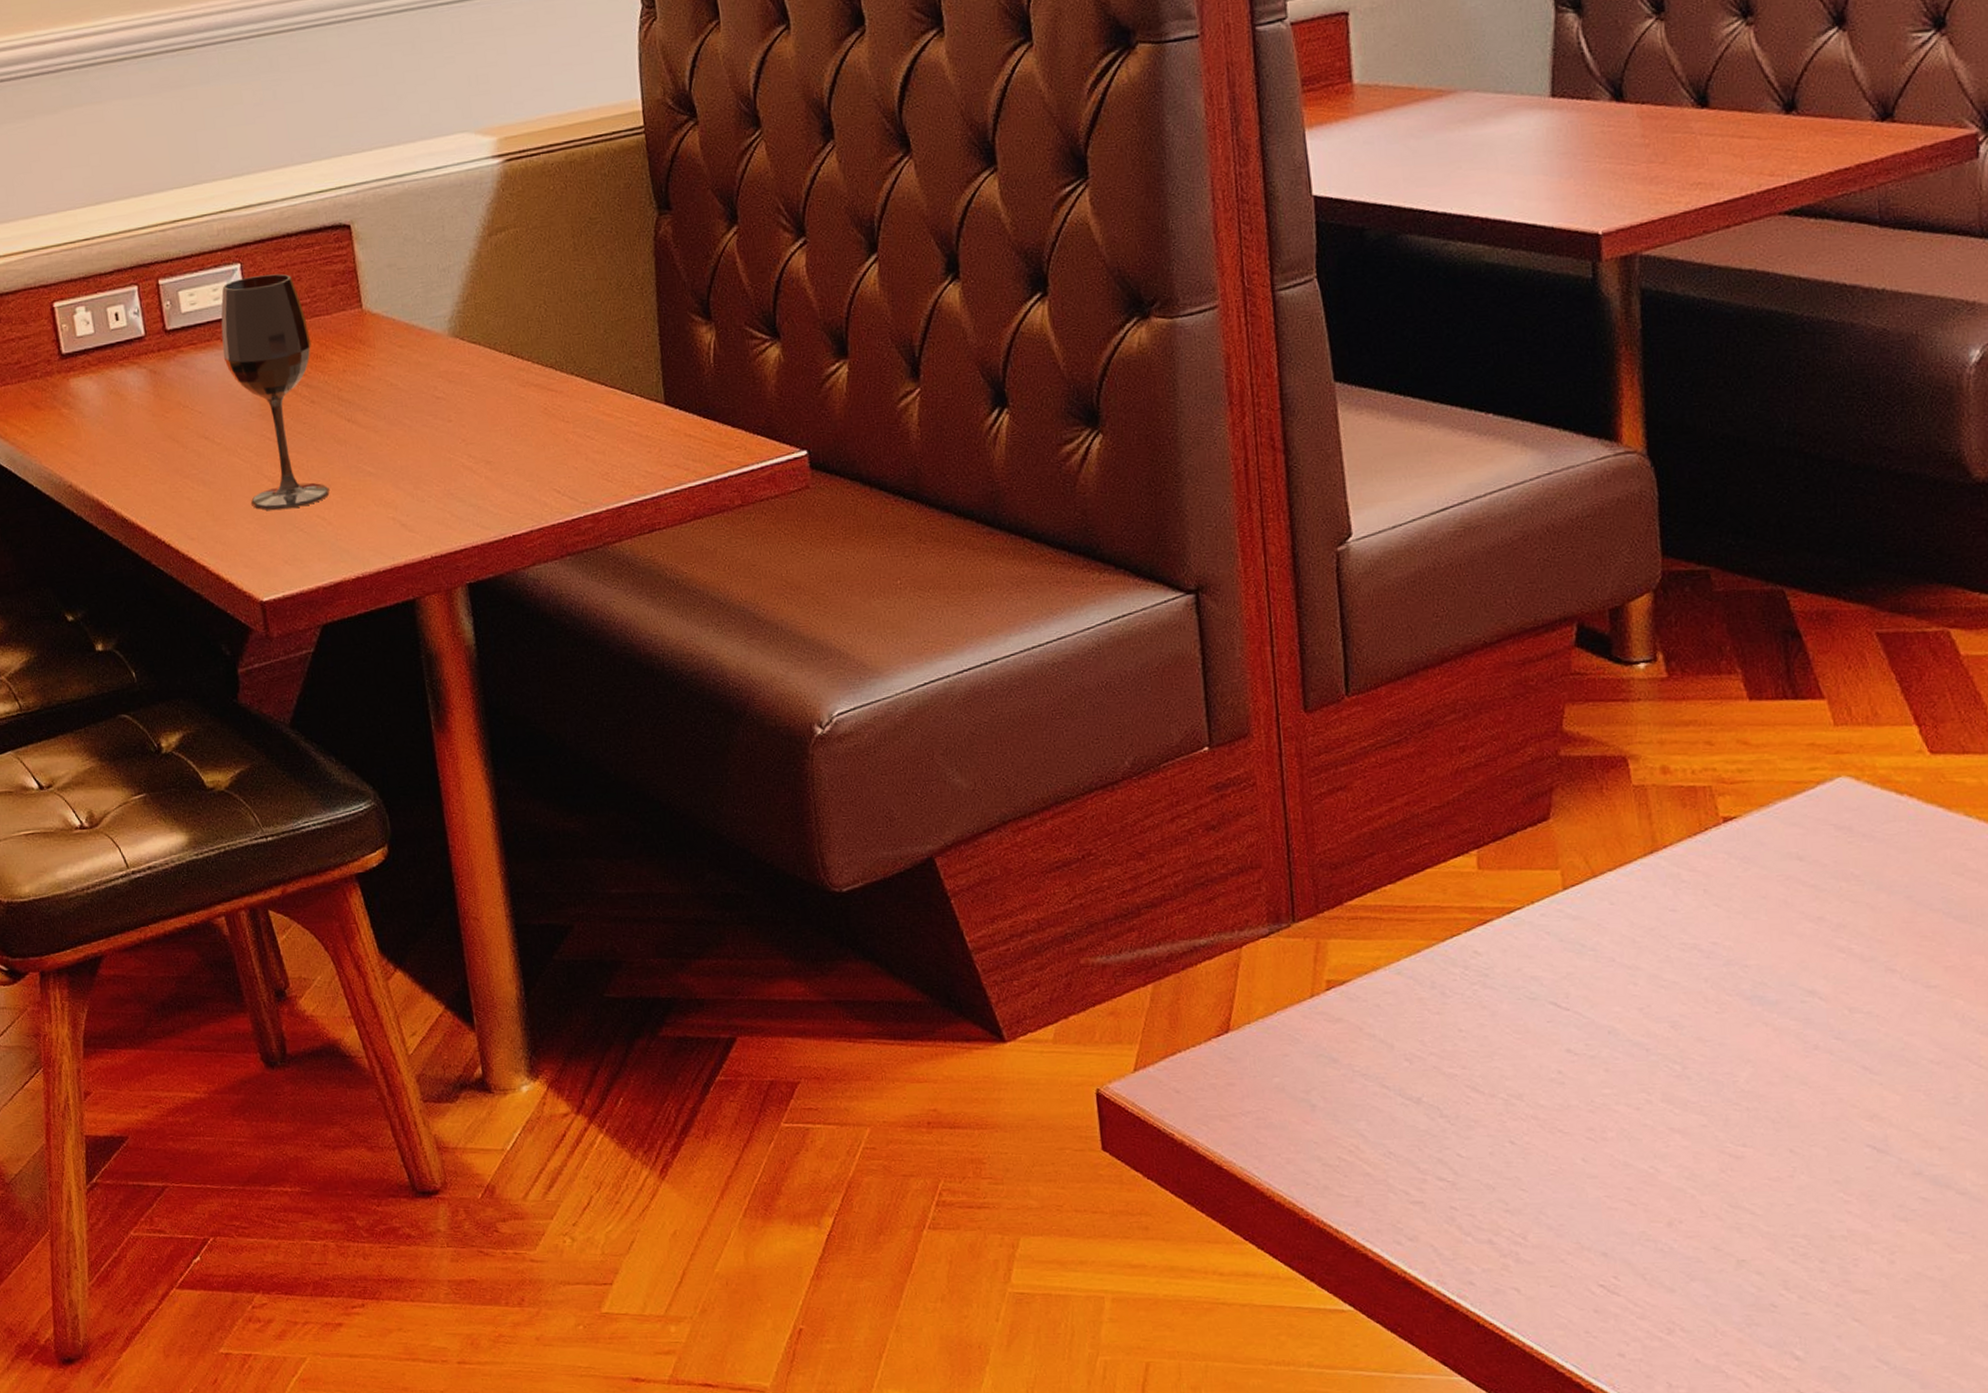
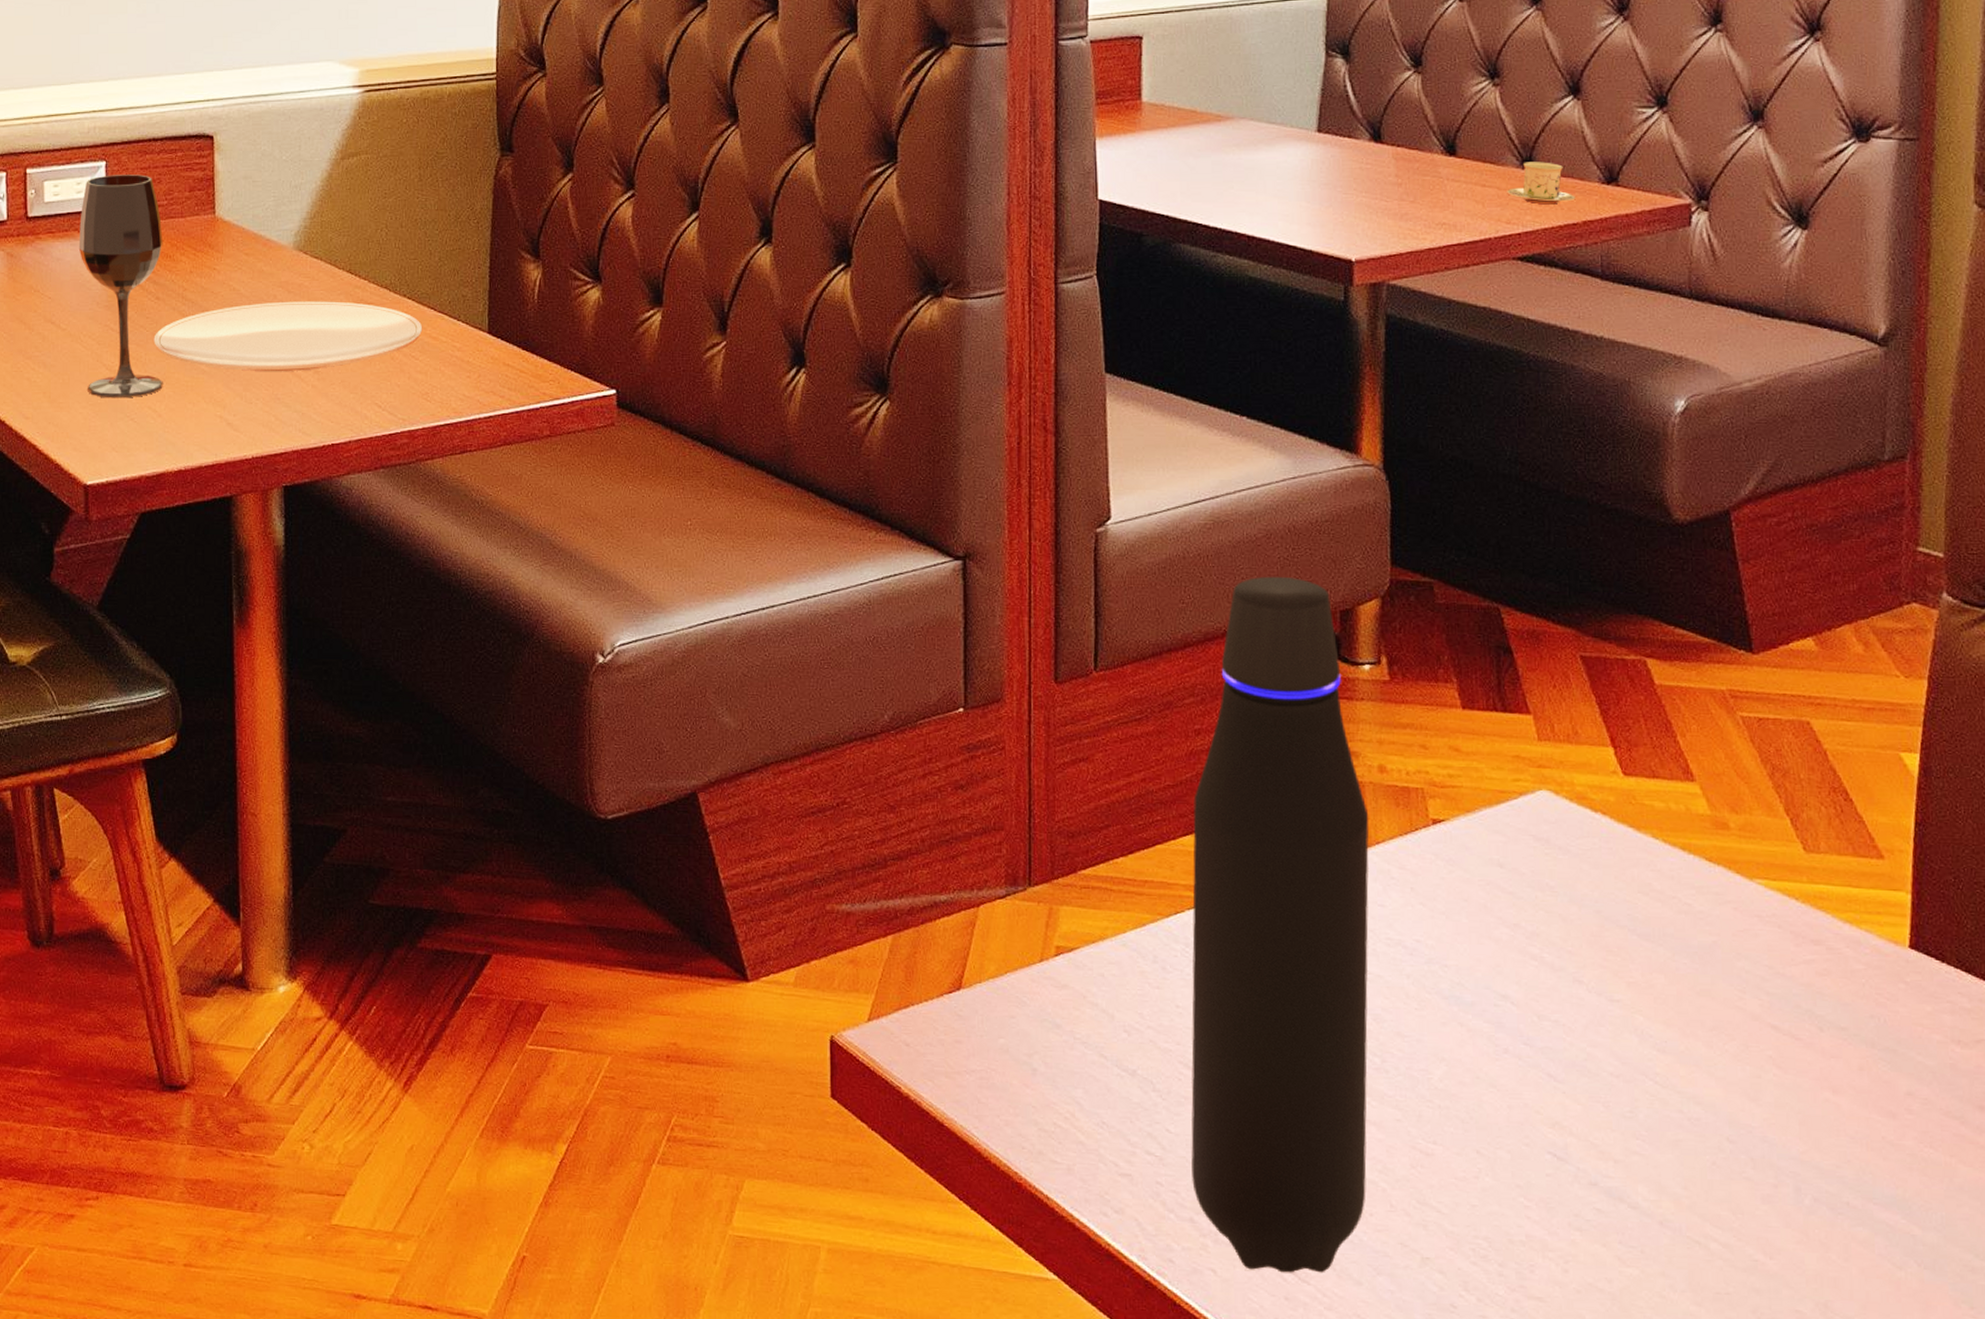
plate: none [313,386,596,469] -> present [153,301,423,371]
water bottle: none [1462,578,1674,1286] -> present [1191,576,1370,1273]
cup and saucer: none [1768,103,1846,151] -> present [1507,162,1576,205]

